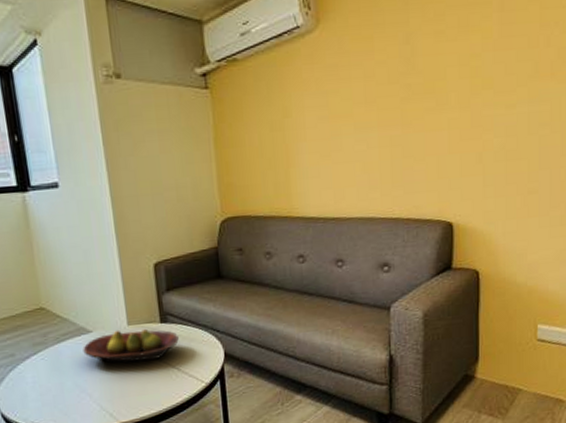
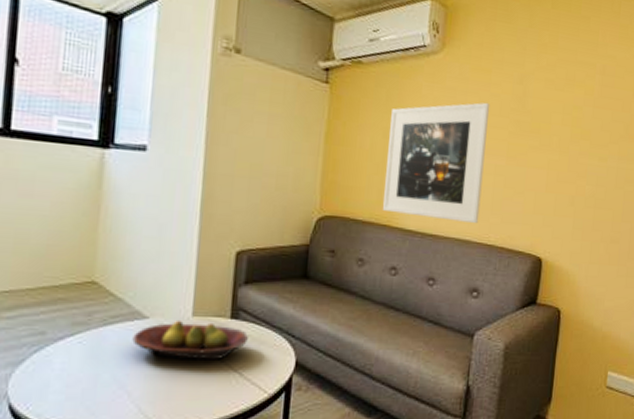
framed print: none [275,72,380,204] -> present [382,102,491,224]

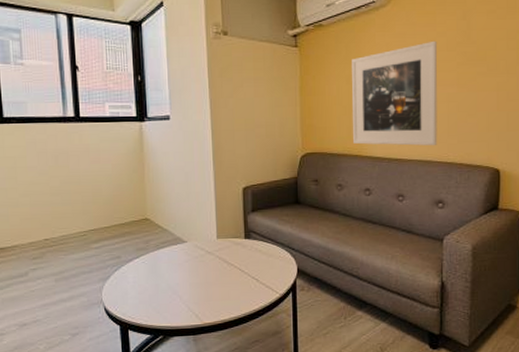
fruit bowl: present [132,319,248,361] -> none [178,242,259,271]

